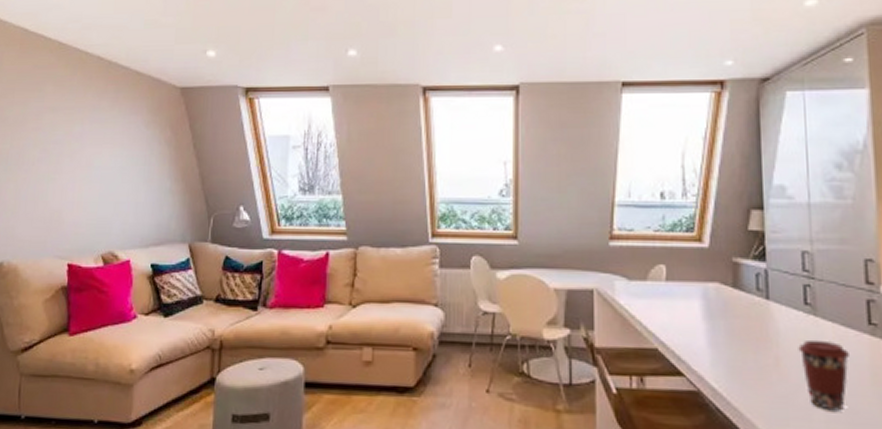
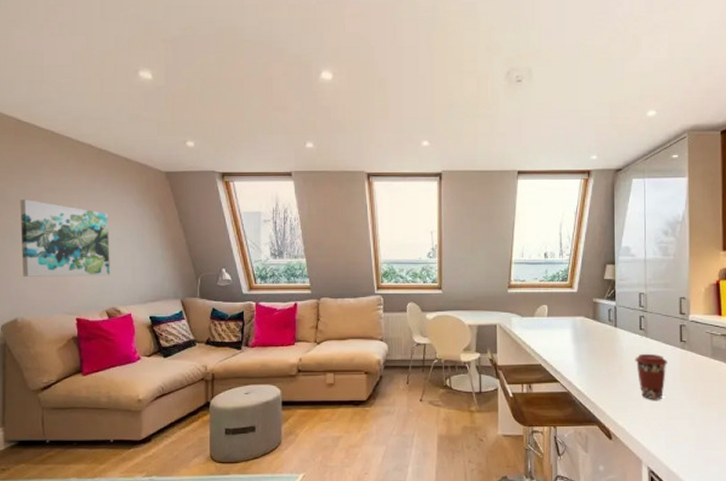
wall art: none [13,121,113,213] -> present [20,199,110,277]

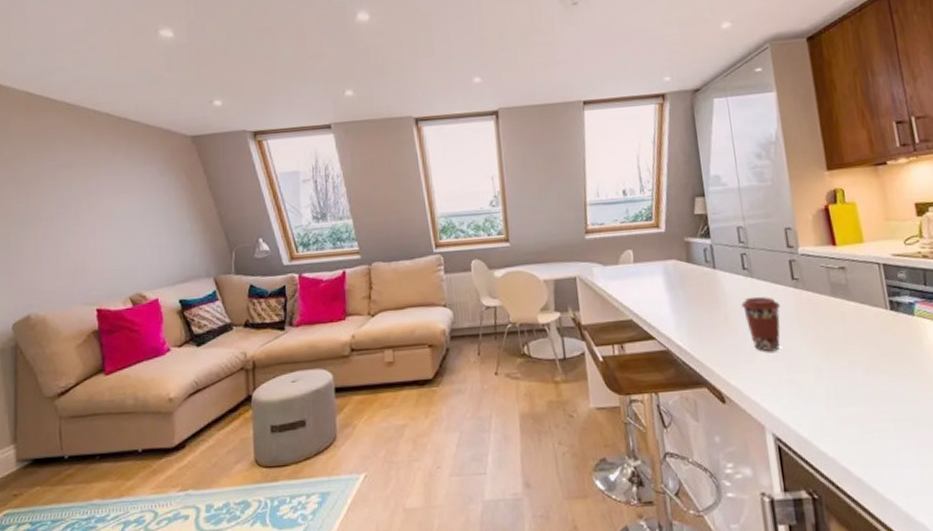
wall art: present [20,199,110,277] -> none [32,179,133,266]

